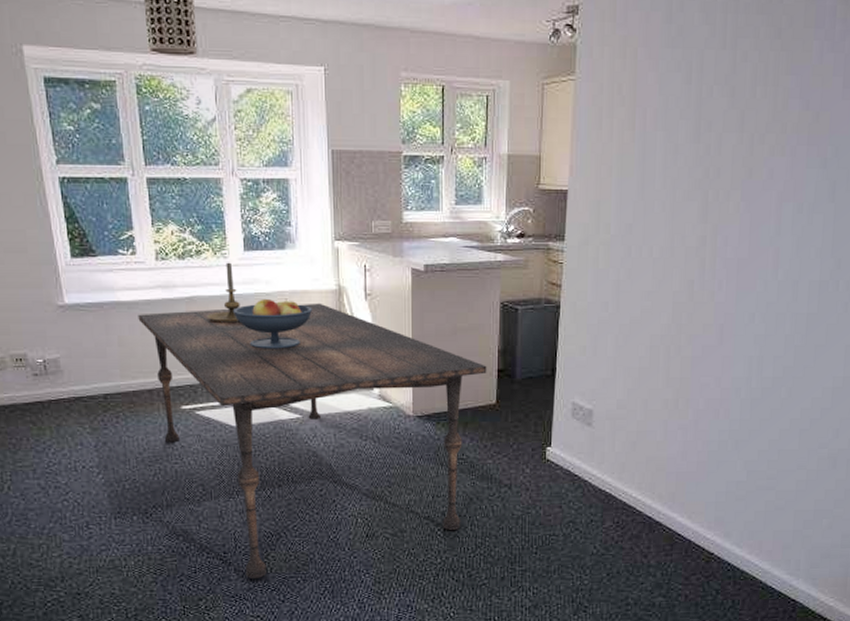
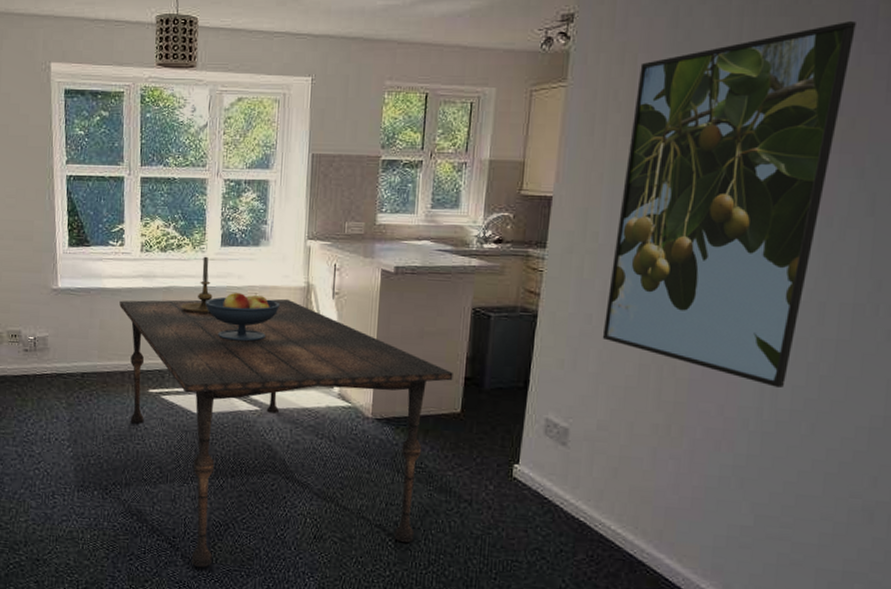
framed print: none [617,21,819,358] -> present [602,21,856,387]

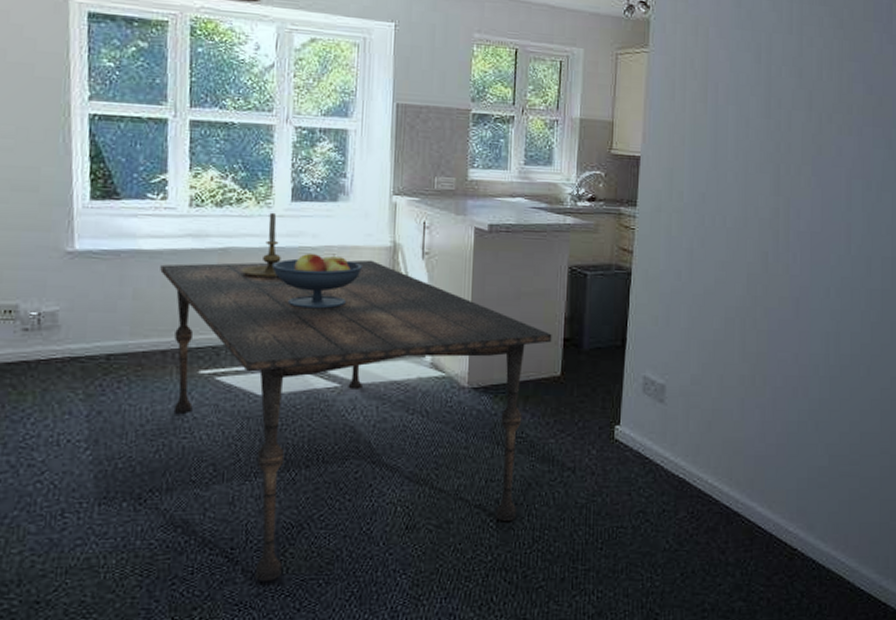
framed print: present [602,21,856,387] -> none [691,15,877,334]

